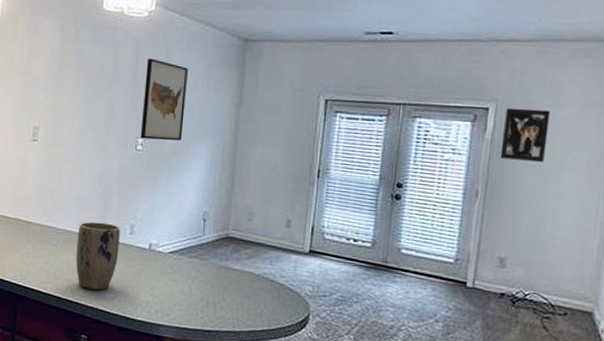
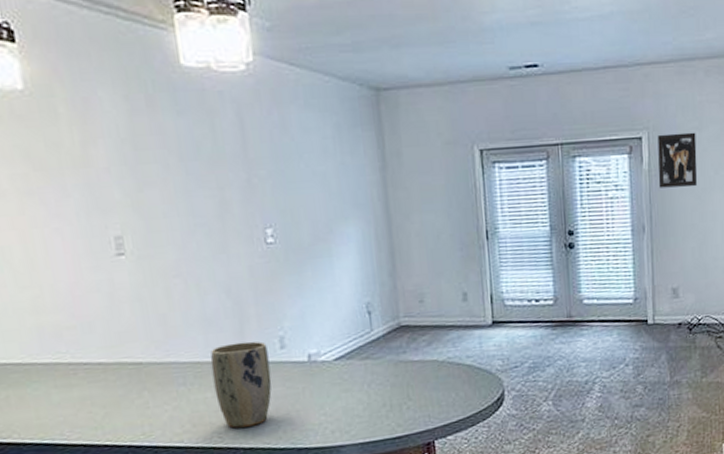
wall art: present [140,58,188,141] -> none [256,124,322,229]

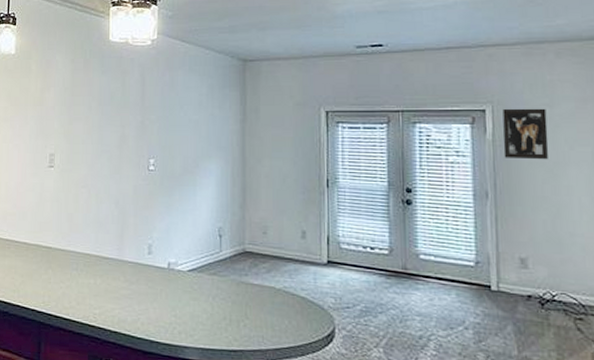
plant pot: present [210,341,272,428] -> none [96,243,138,314]

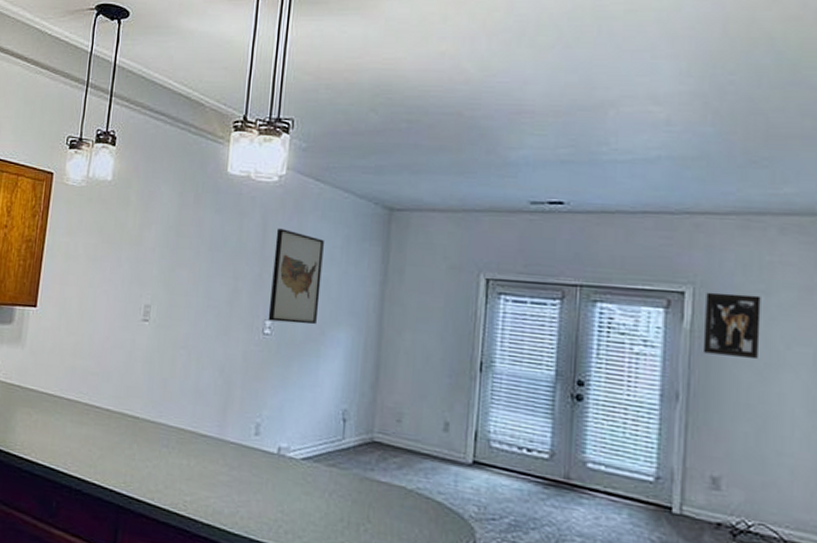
wall art: none [151,83,192,160] -> present [267,228,324,325]

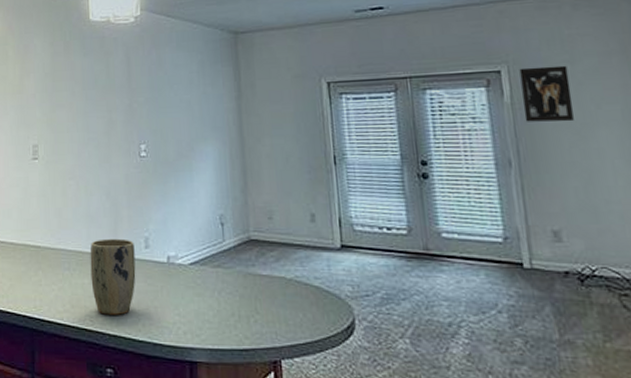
plant pot: none [190,418,244,504] -> present [90,238,136,315]
wall art: present [267,228,324,325] -> none [139,62,186,145]

